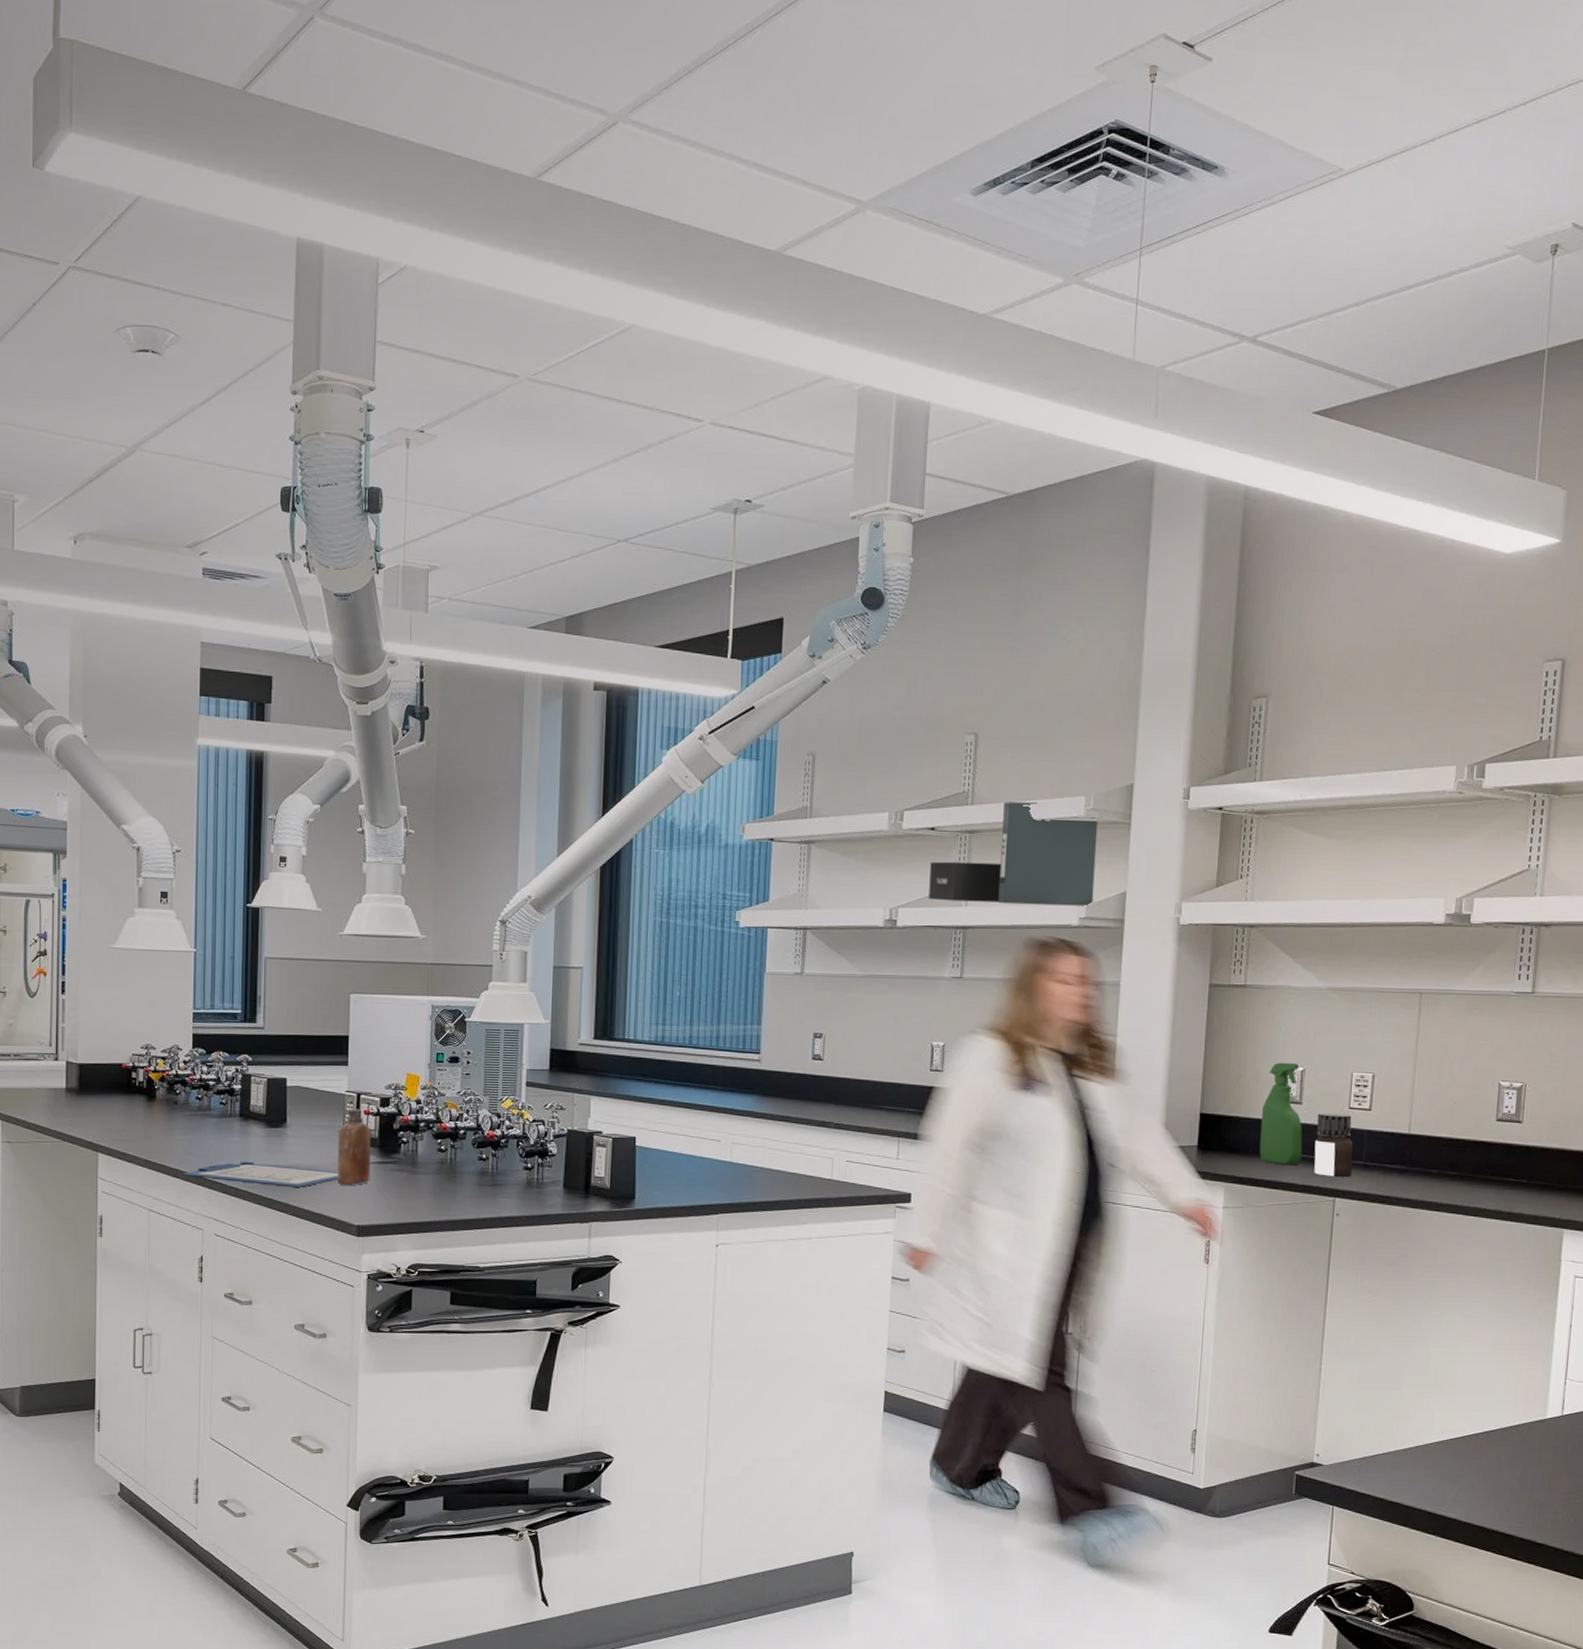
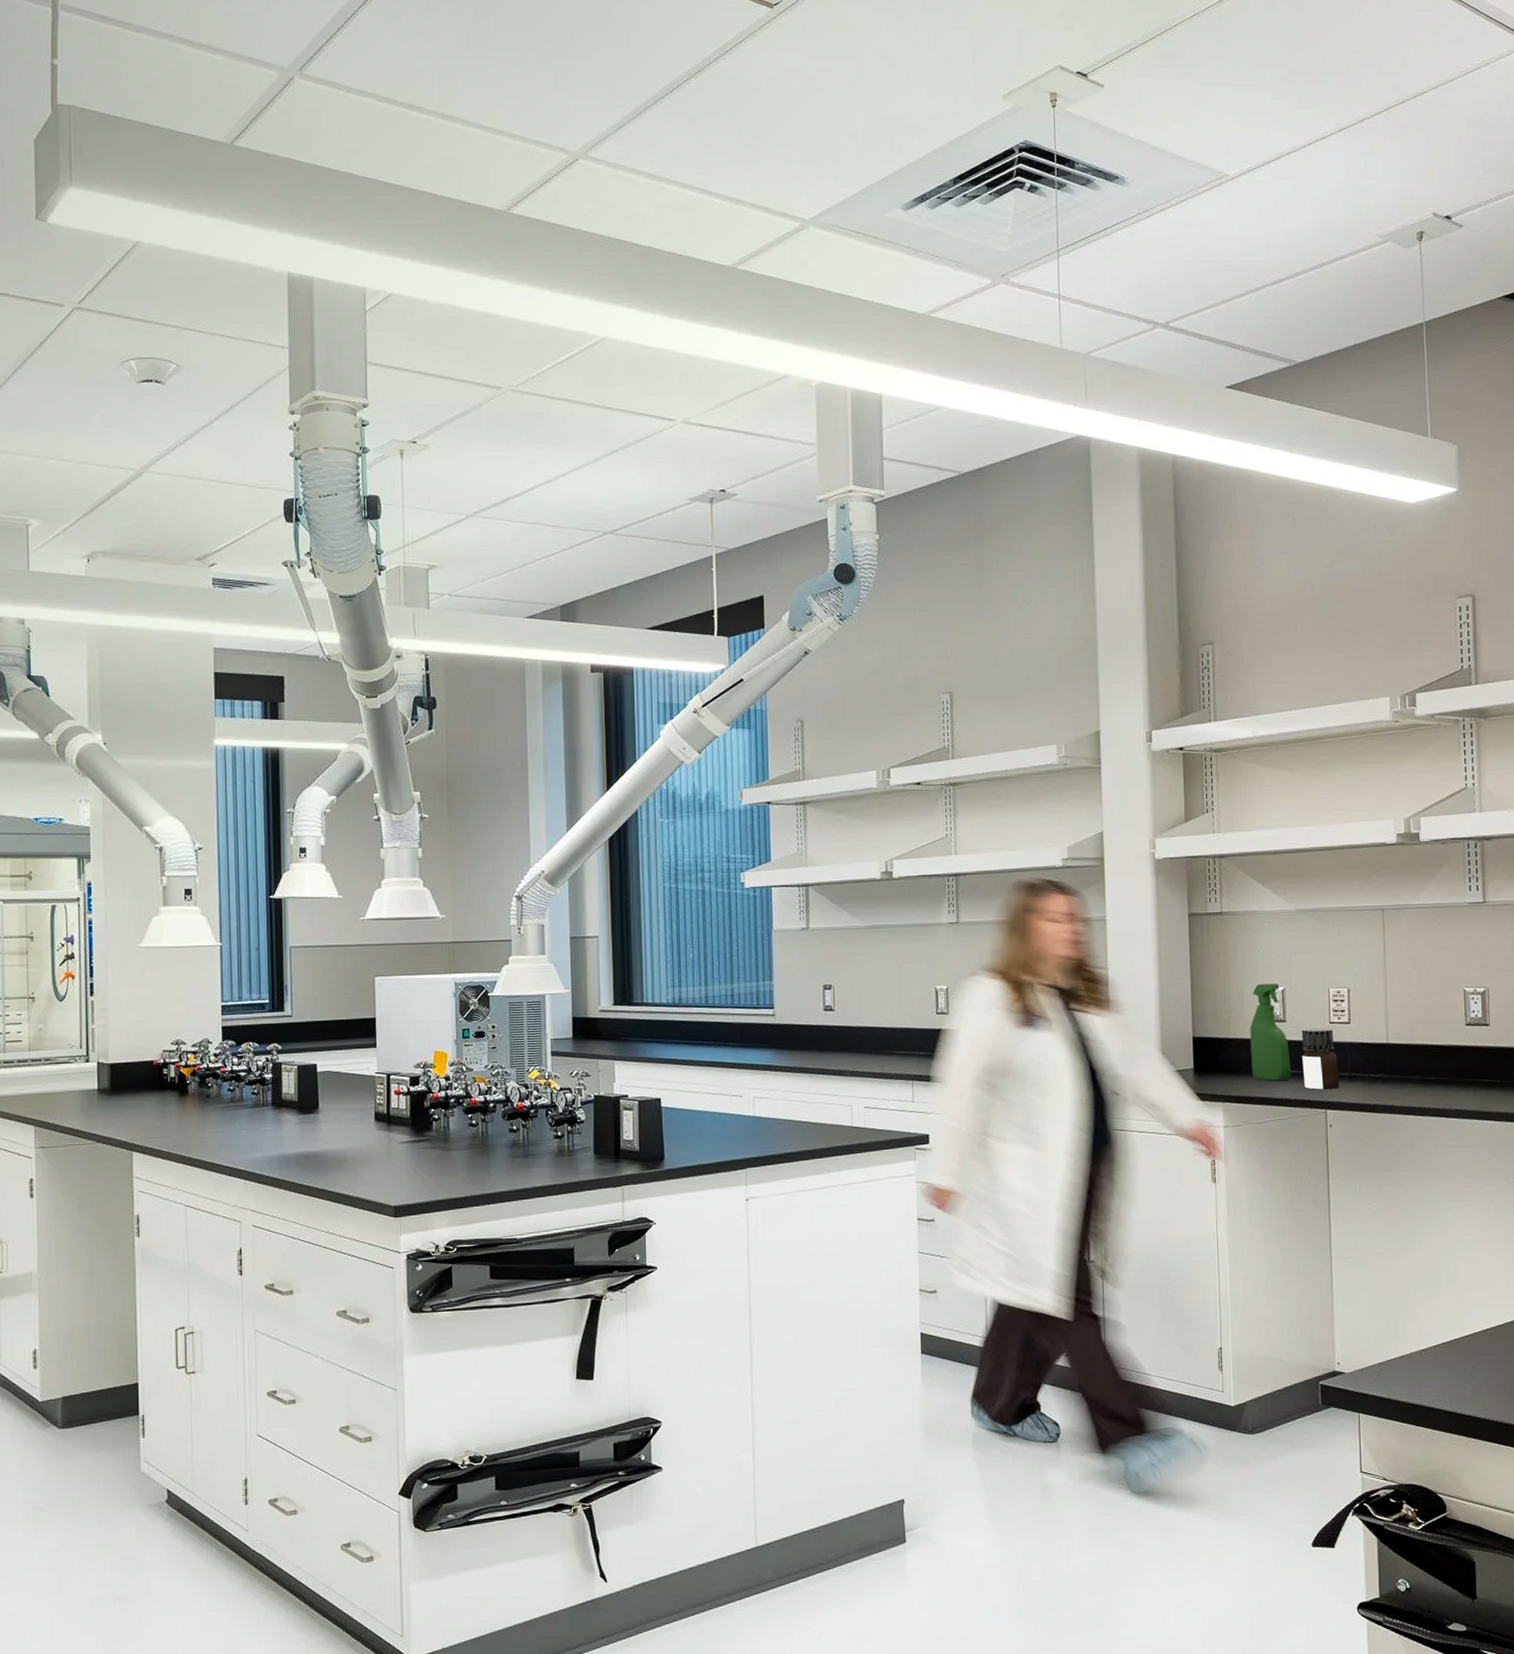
clipboard: present [181,1161,339,1187] -> none [217,1149,373,1173]
flask: present [337,1108,371,1186] -> none [370,1089,404,1168]
box: present [928,861,1002,902] -> none [919,812,987,851]
binder: present [998,802,1099,906] -> none [982,753,1073,850]

